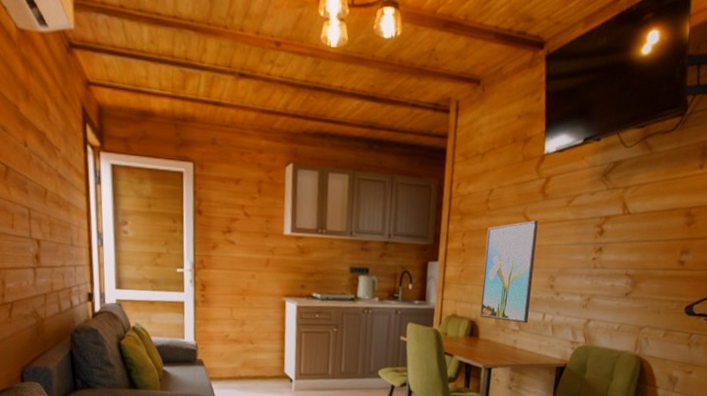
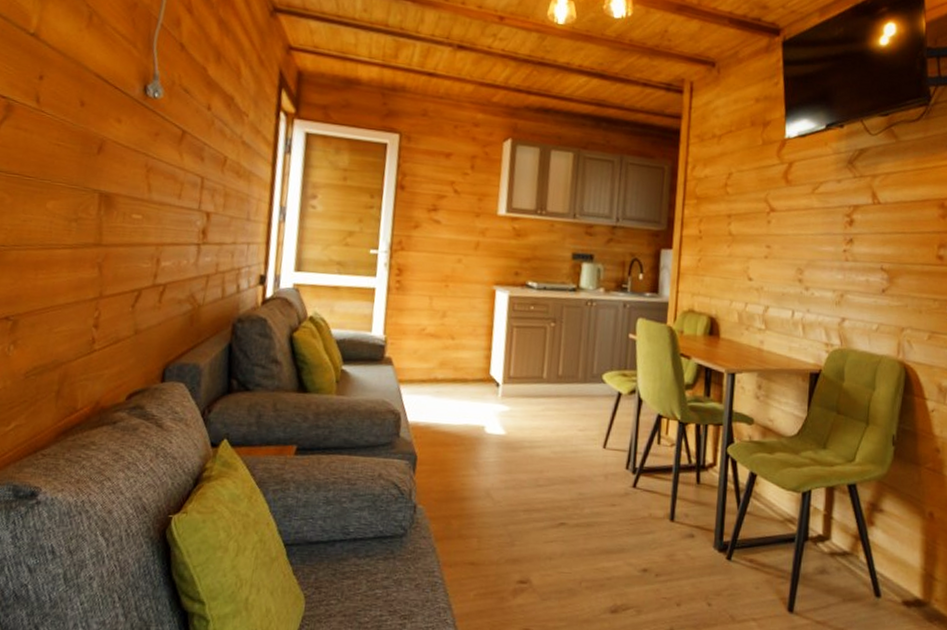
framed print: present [479,220,538,324] -> none [720,207,782,322]

